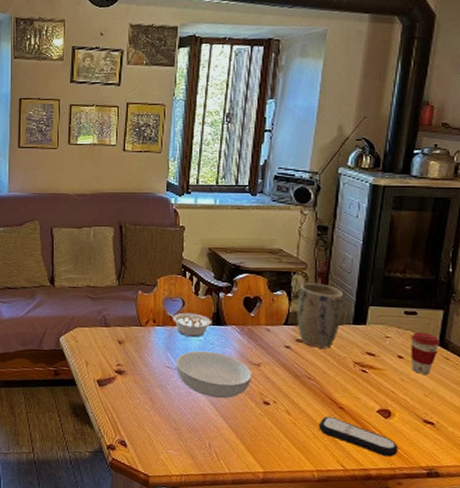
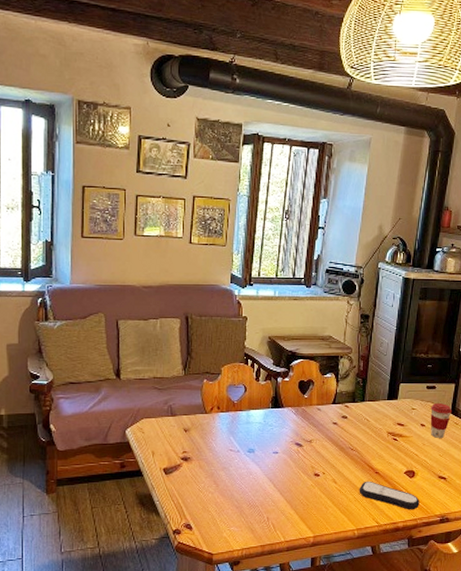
legume: present [166,311,211,338] -> none [229,398,270,421]
serving bowl: present [176,351,253,399] -> none [238,433,306,475]
plant pot: present [297,283,344,348] -> none [343,365,381,422]

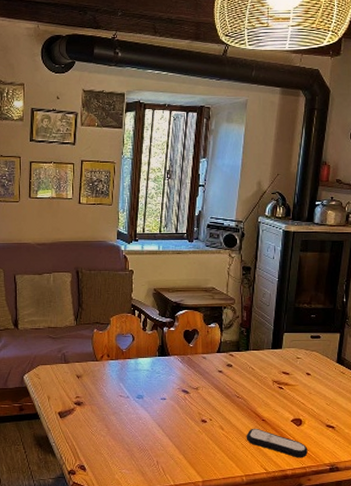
coffee cup: present [430,403,453,438] -> none [316,353,338,387]

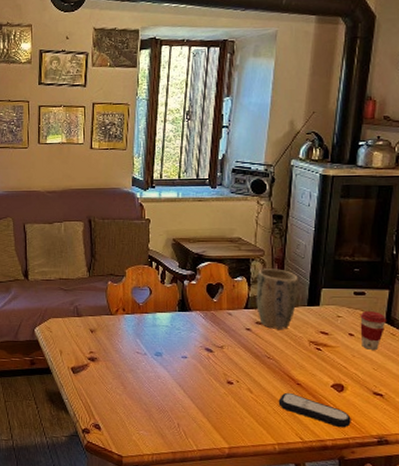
plant pot: none [227,316,264,371] -> present [256,269,299,329]
coffee cup: none [316,353,338,387] -> present [360,311,387,350]

